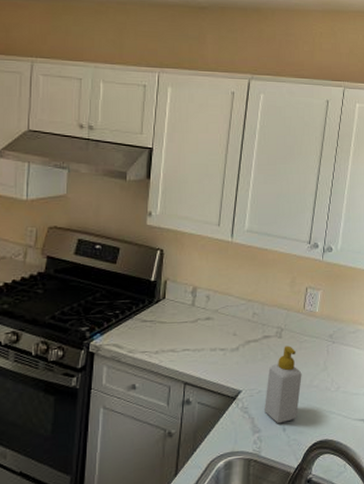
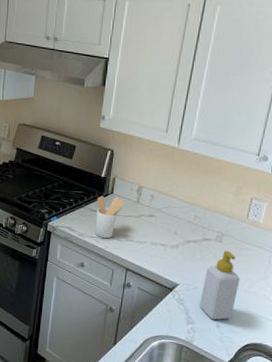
utensil holder: none [147,301,179,352] -> present [95,195,125,239]

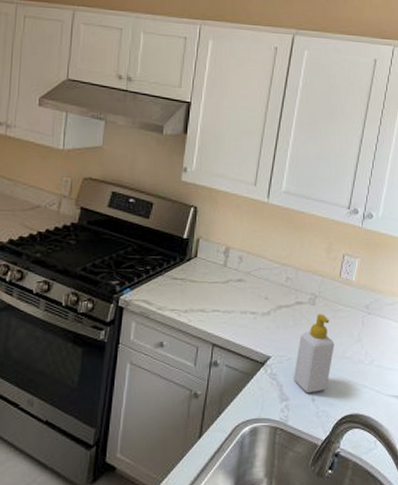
utensil holder: present [95,195,125,239] -> none [176,260,210,311]

